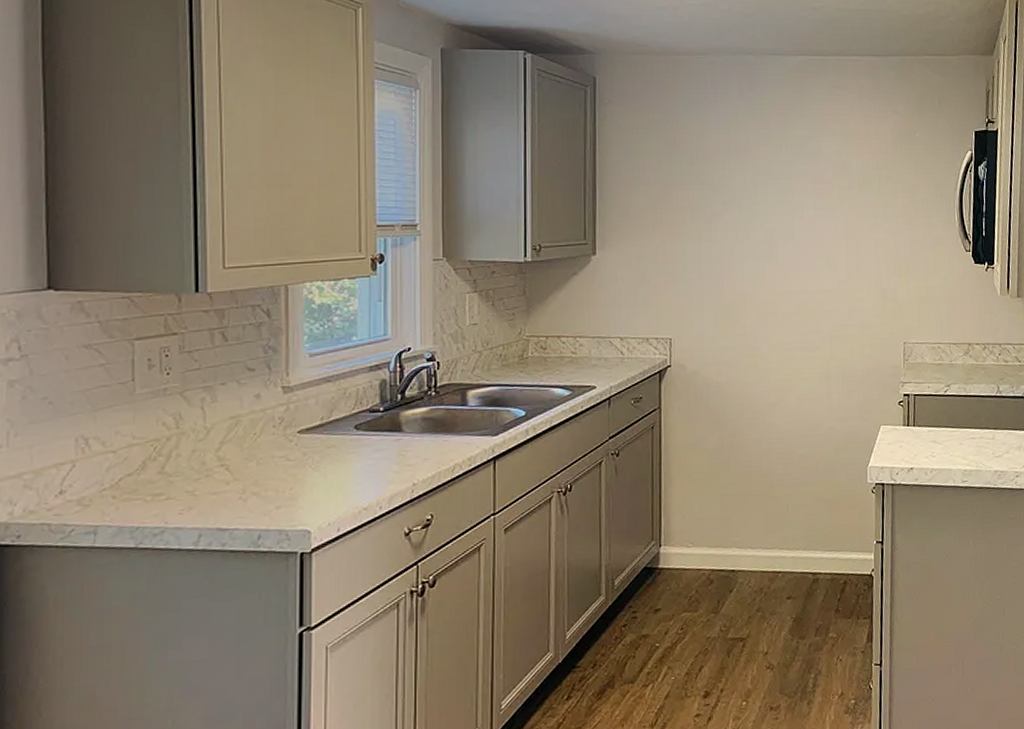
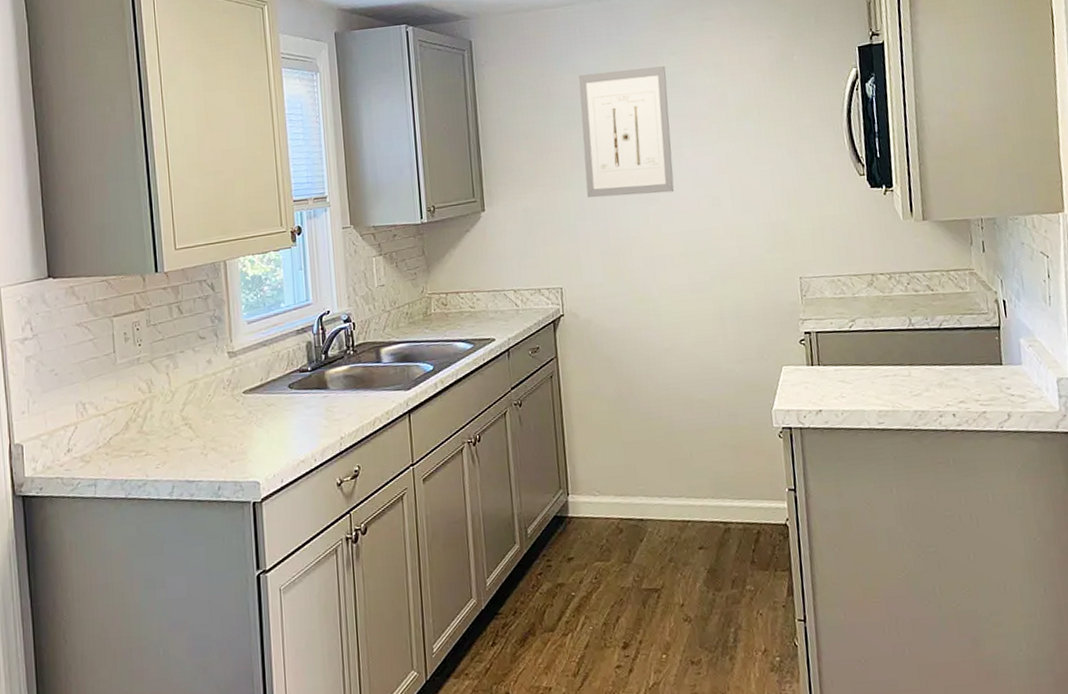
wall art: none [705,126,794,252] -> present [578,65,675,198]

